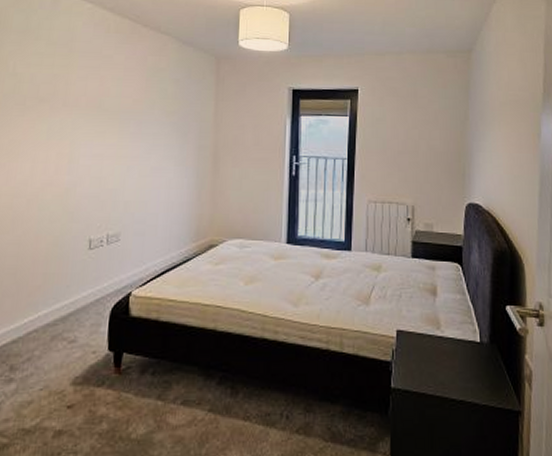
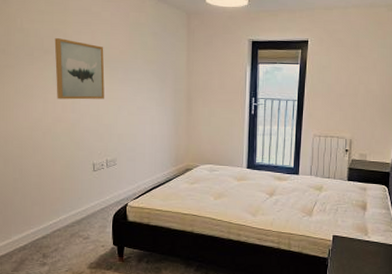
wall art: none [50,85,114,159] -> present [54,38,105,100]

